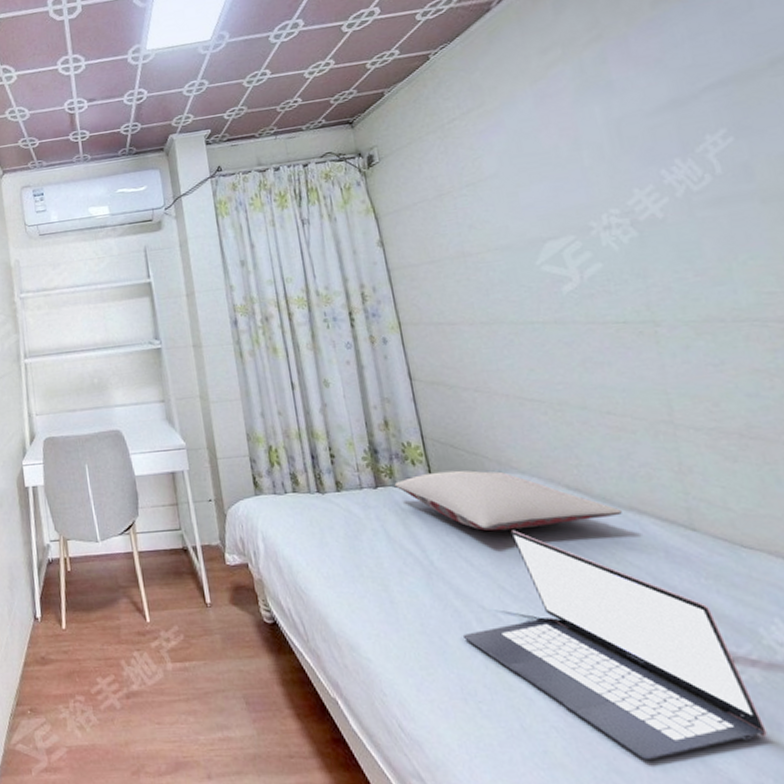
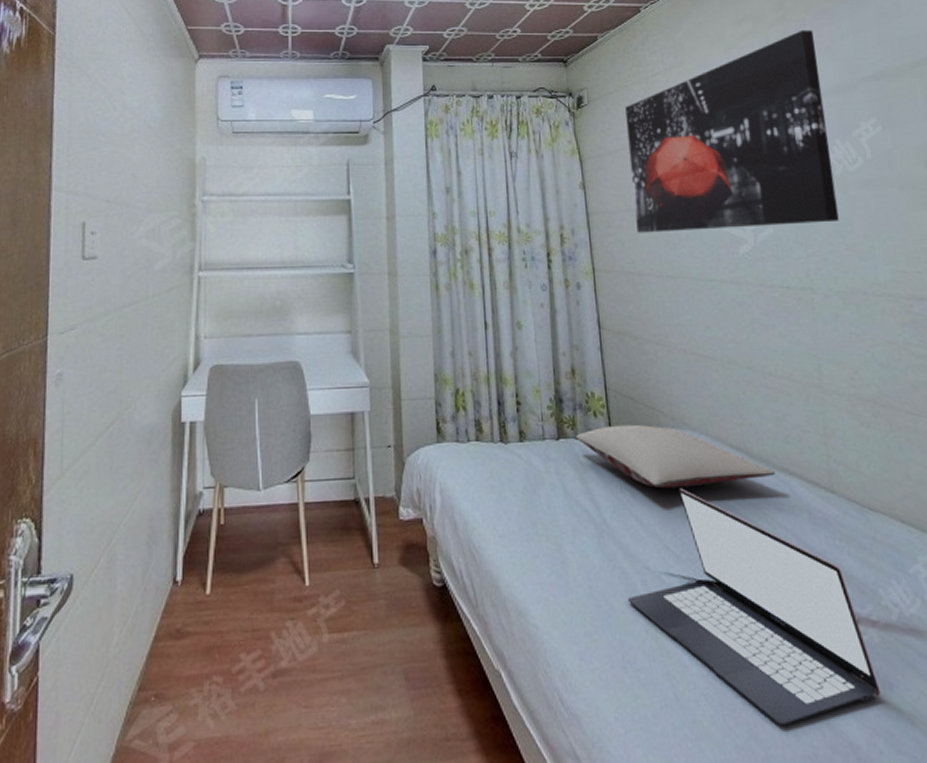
wall art: none [420,43,684,283] -> present [625,30,839,233]

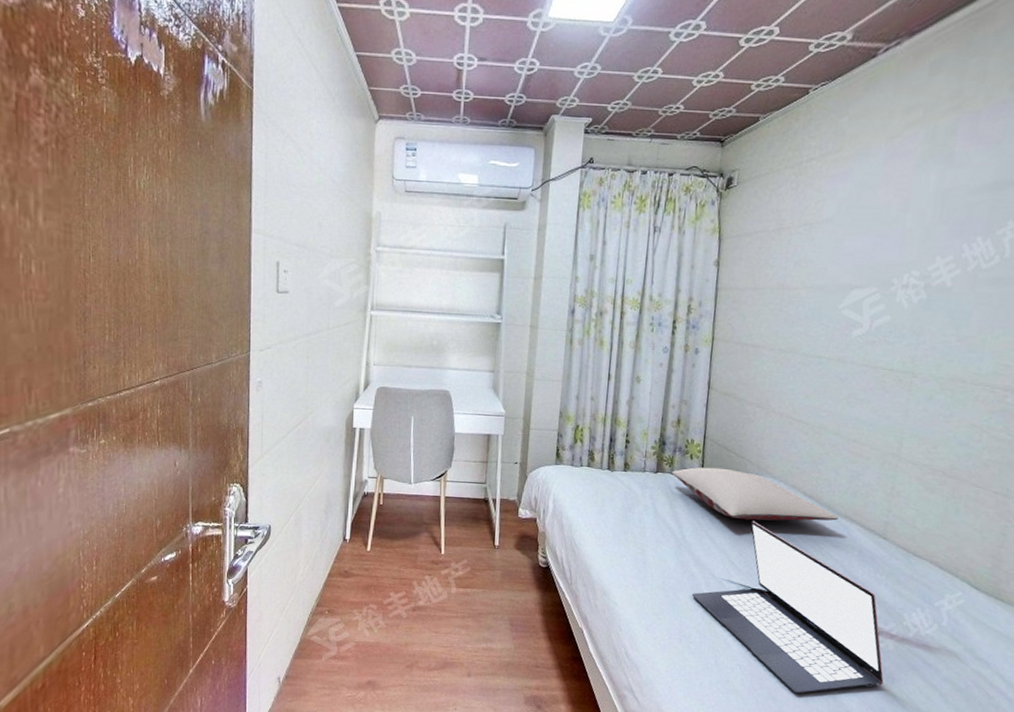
wall art: present [625,30,839,233] -> none [760,121,986,315]

